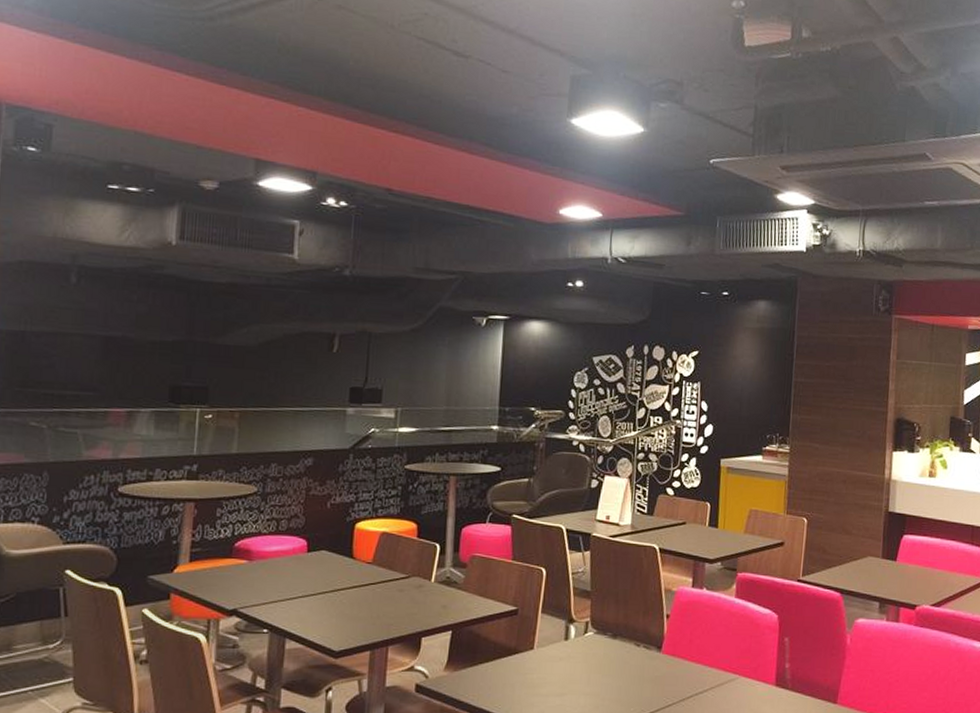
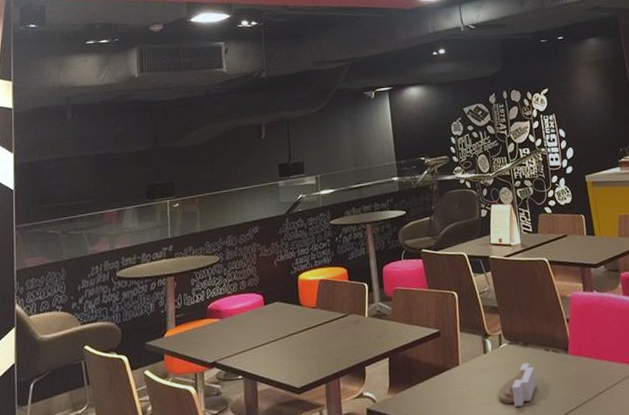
architectural model: none [573,656,620,702] -> present [498,362,537,407]

